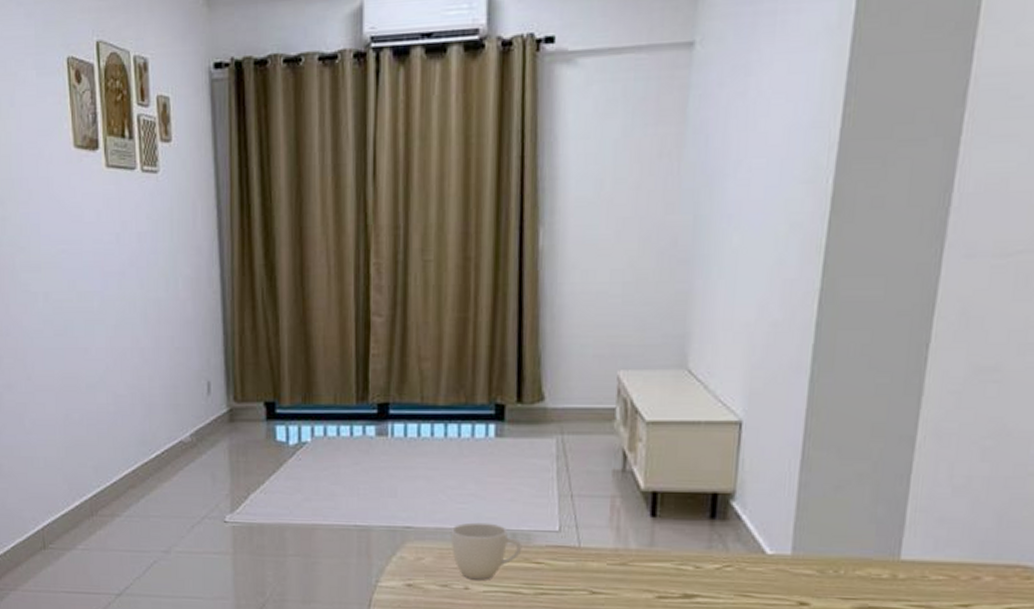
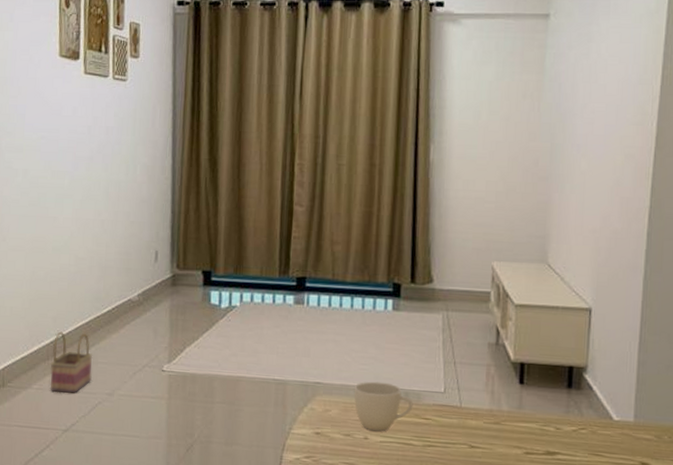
basket: none [95,482,145,554] -> present [49,331,93,394]

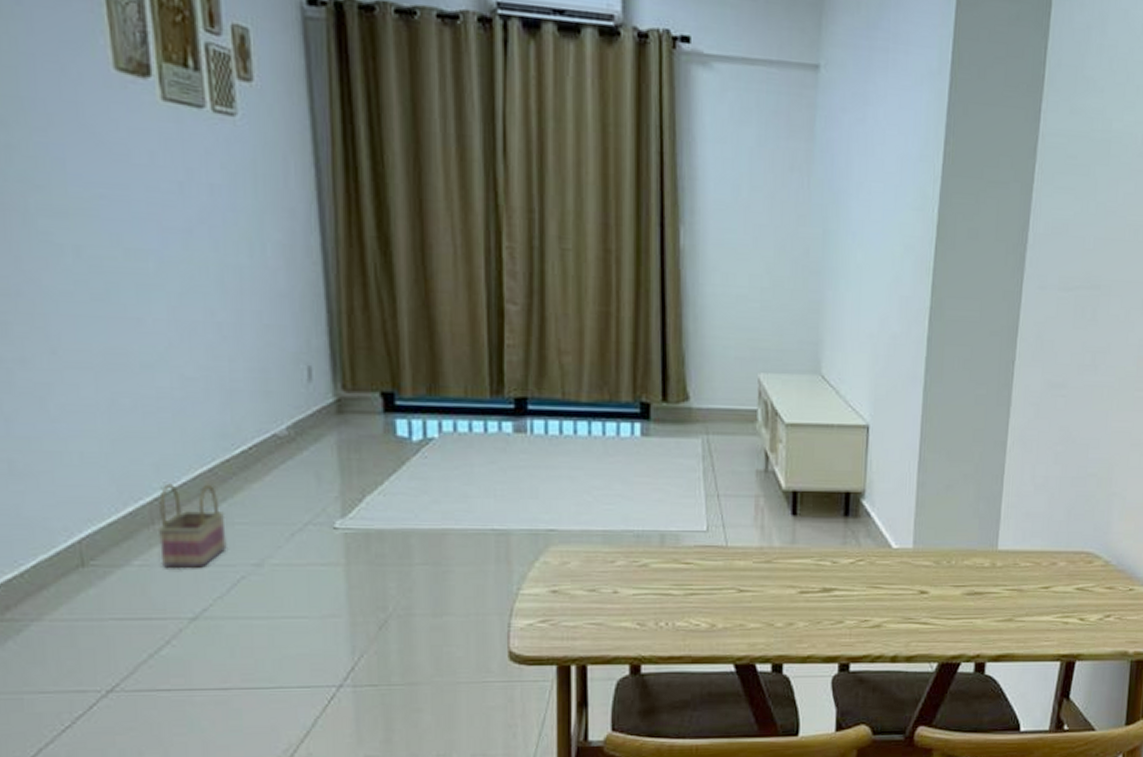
cup: present [353,381,414,432] -> none [597,524,671,583]

